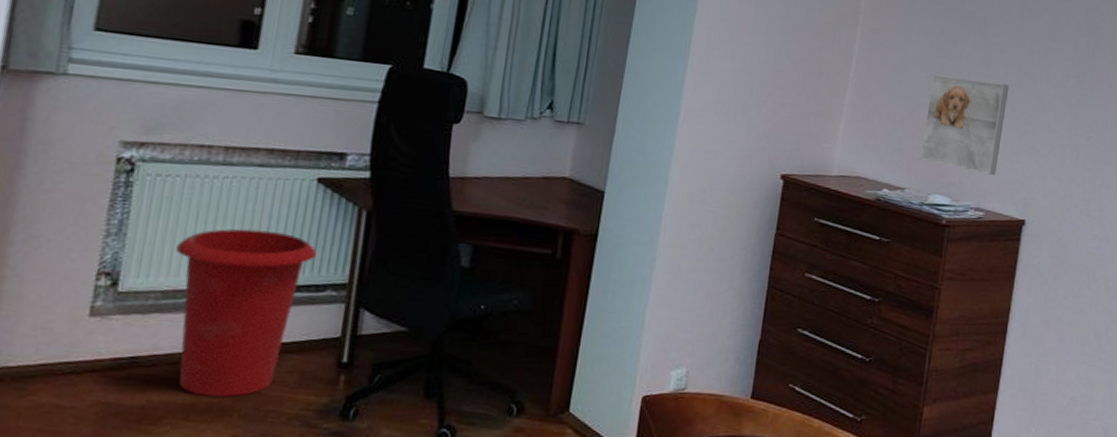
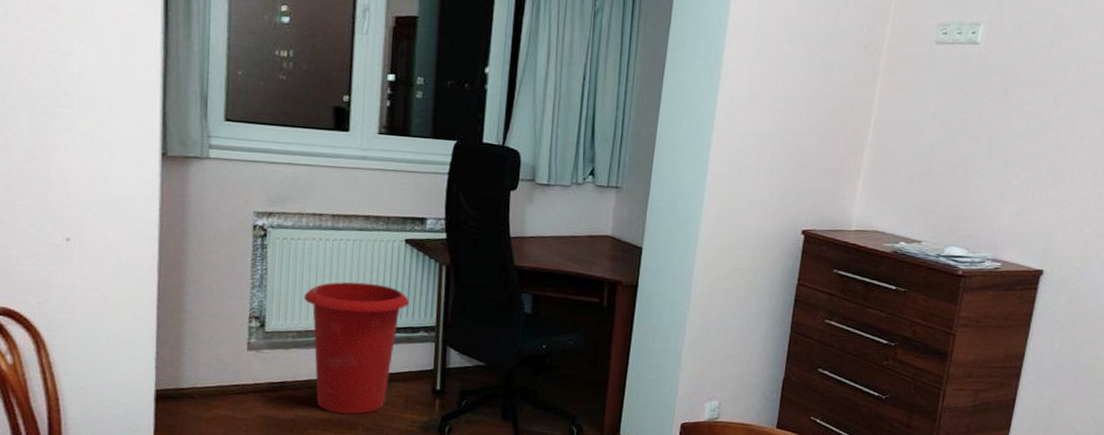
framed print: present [919,74,1009,175] -> none [936,130,1031,227]

